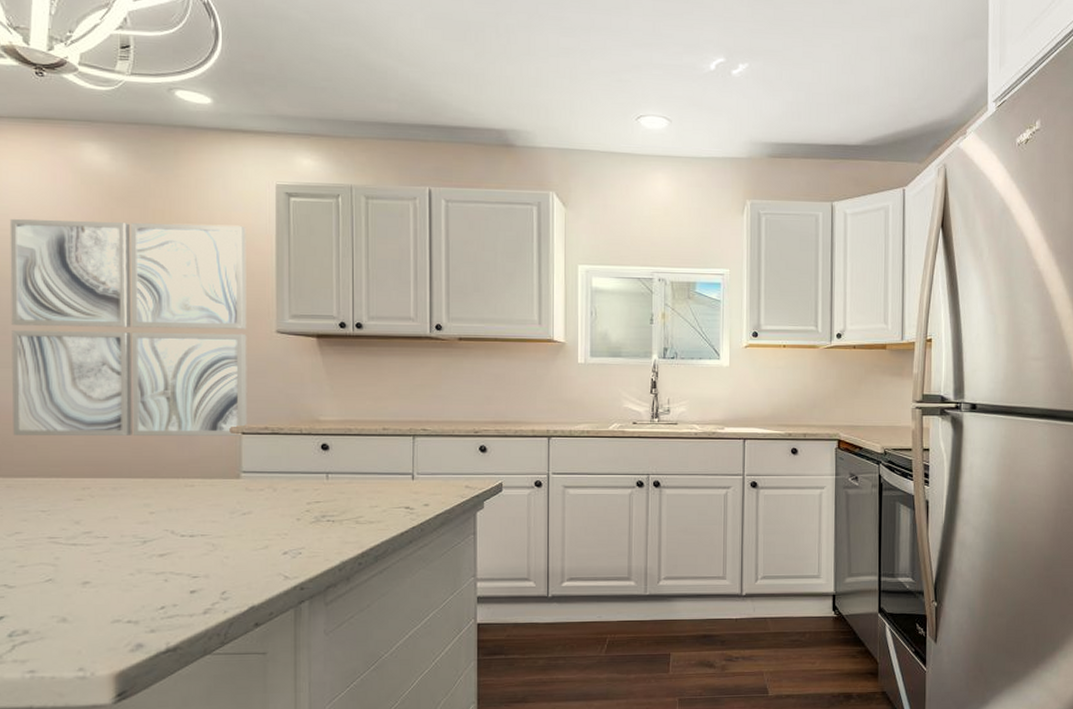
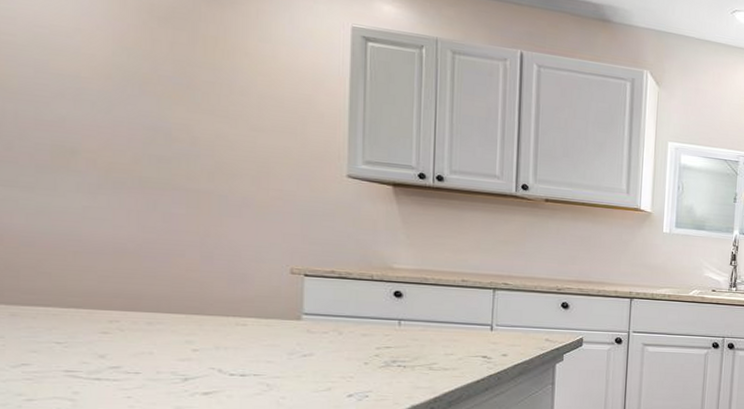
wall art: present [9,219,248,436] -> none [17,24,315,278]

